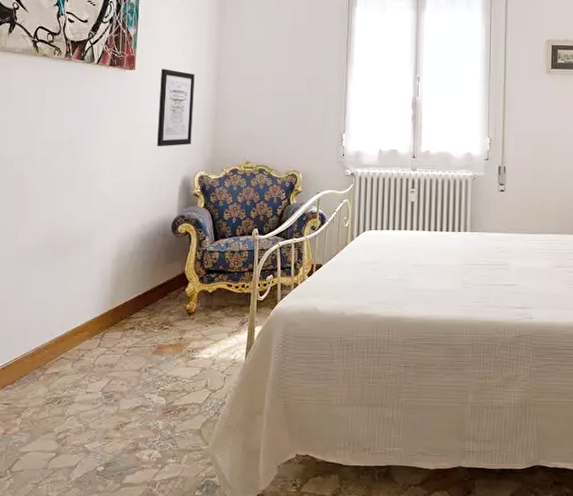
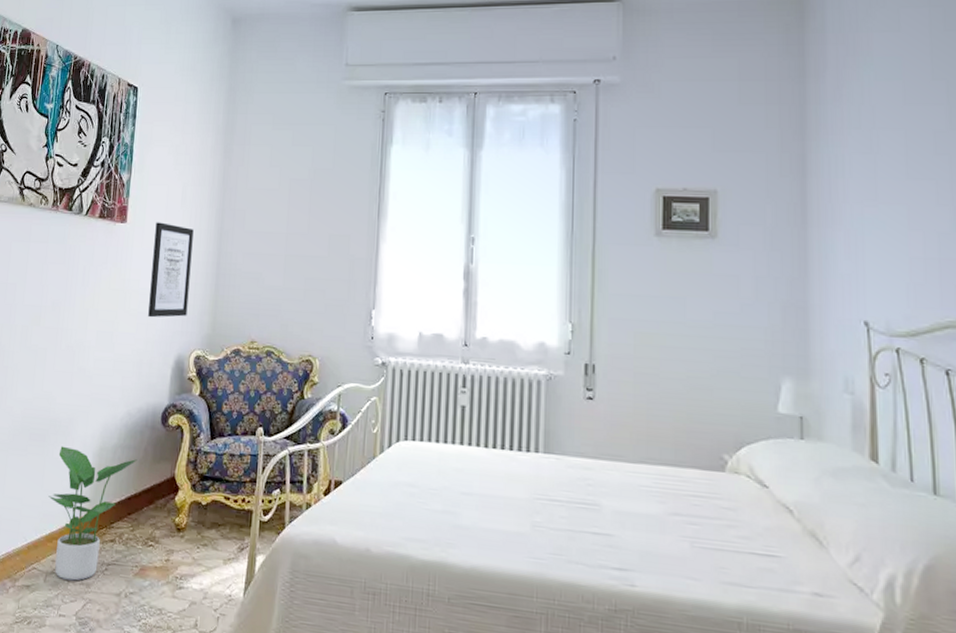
potted plant: none [72,256,152,364] -> present [48,446,137,581]

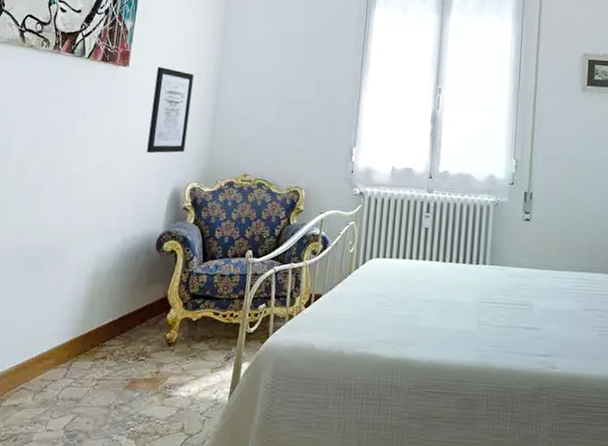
potted plant: present [48,446,137,581] -> none [40,272,131,397]

